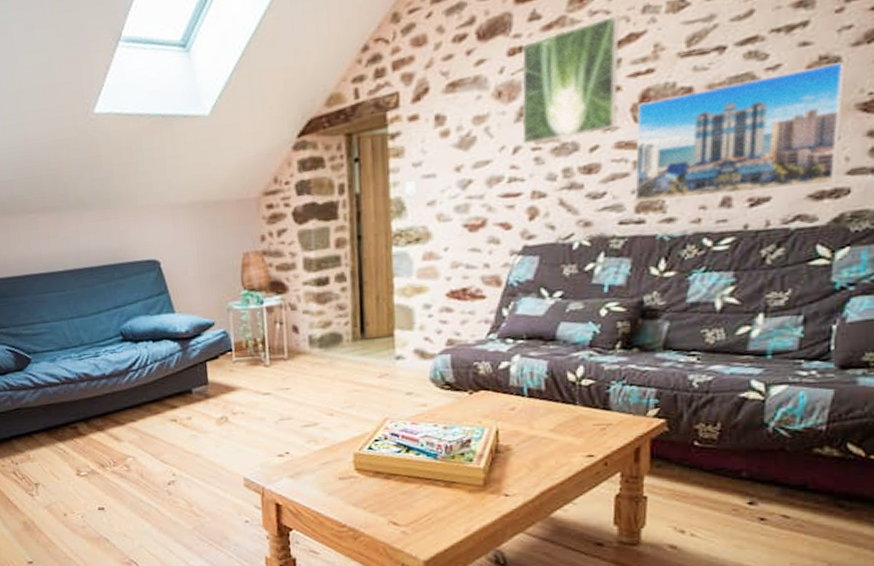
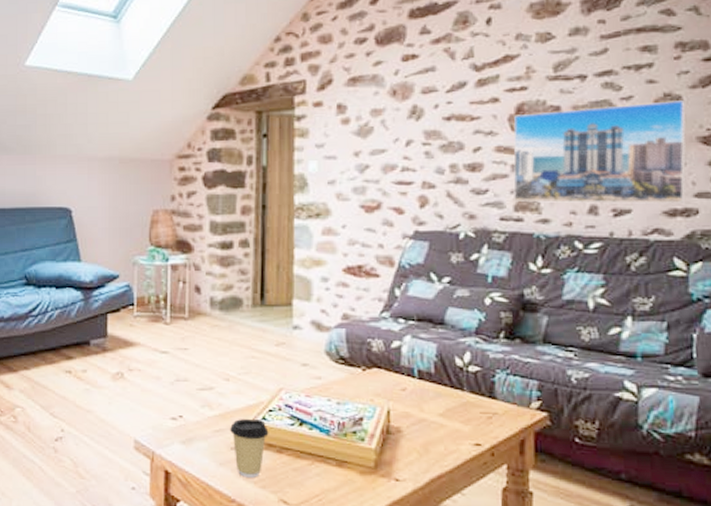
coffee cup: none [337,448,376,504] -> present [230,418,269,478]
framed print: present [521,15,620,145] -> none [413,39,498,139]

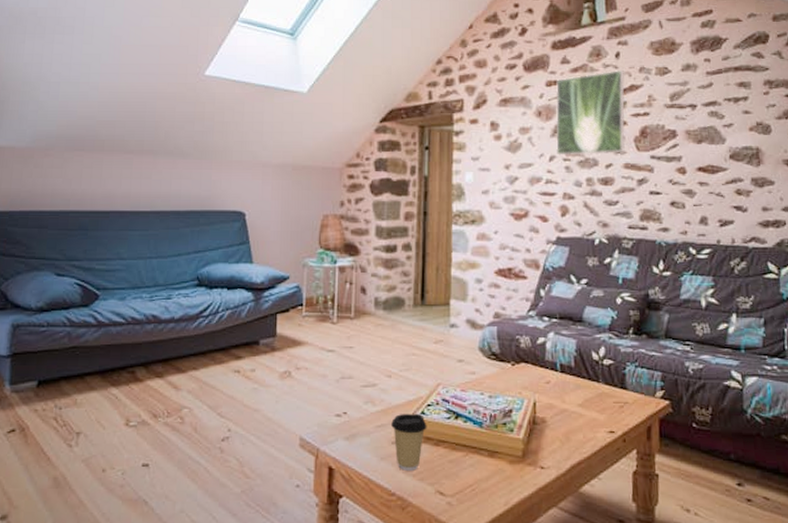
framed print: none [413,39,498,139] -> present [555,71,626,156]
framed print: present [513,100,687,204] -> none [638,129,776,216]

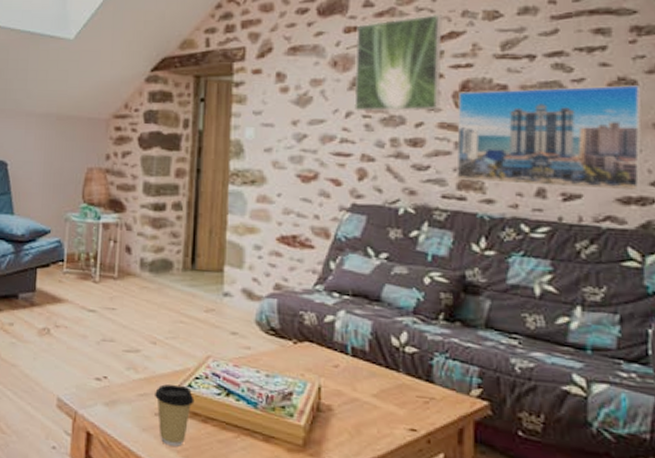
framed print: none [638,129,776,216] -> present [456,85,643,191]

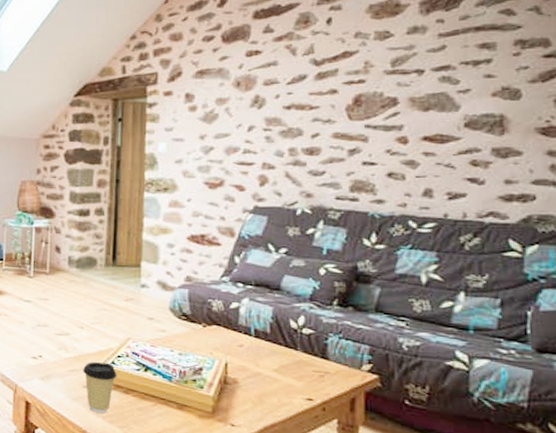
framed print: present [353,15,443,112] -> none [255,37,337,125]
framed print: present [456,85,643,191] -> none [349,94,525,189]

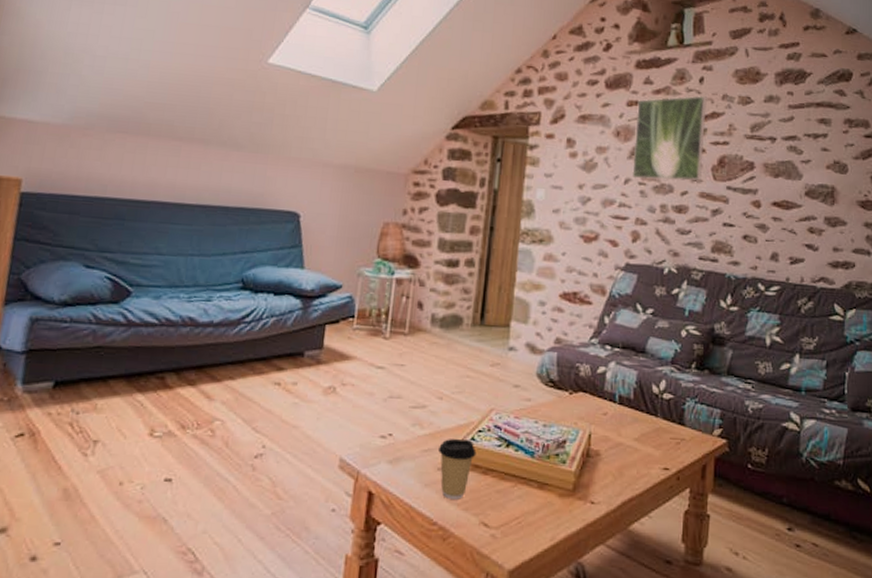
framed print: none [255,37,337,125] -> present [631,96,707,181]

